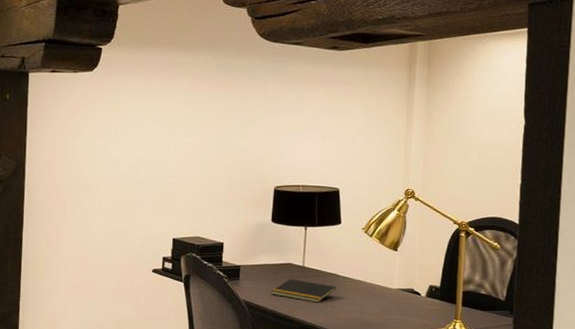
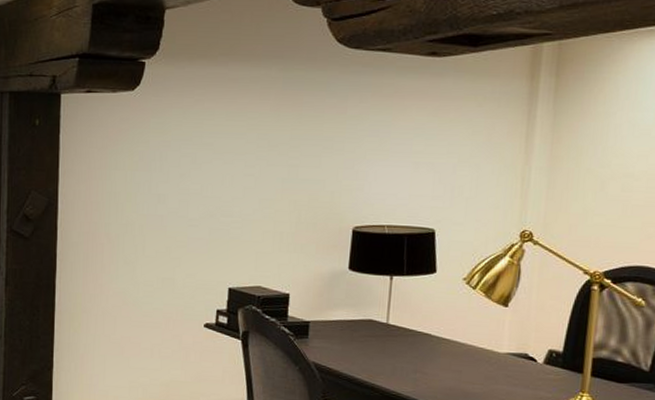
notepad: present [271,278,337,303] -> none [346,337,429,368]

